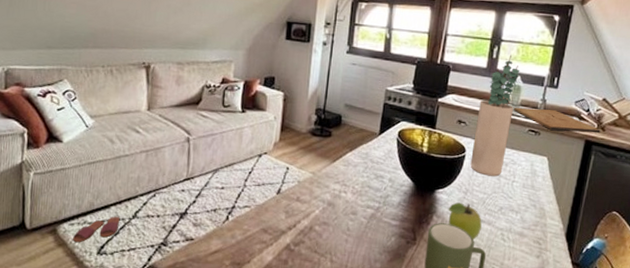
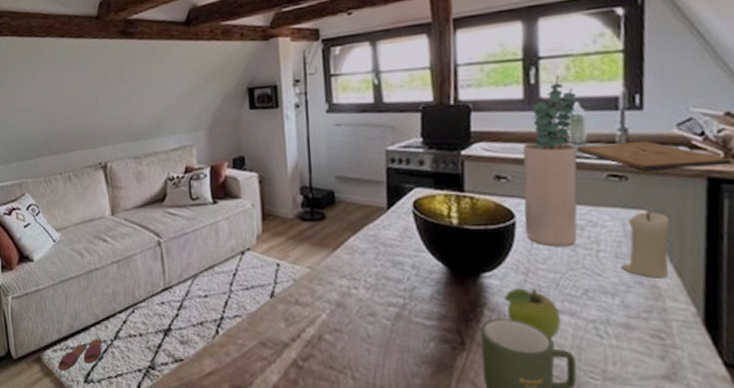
candle: none [525,158,559,204] -> present [621,211,670,278]

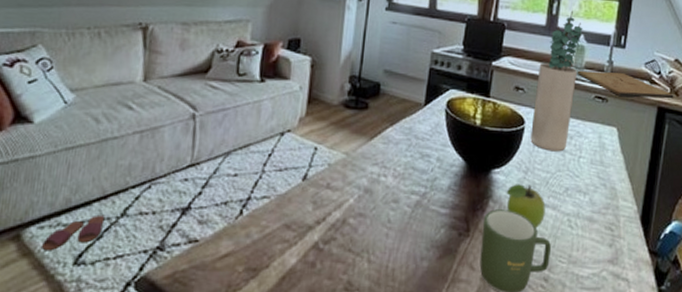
candle: present [621,211,670,278] -> none [593,128,630,182]

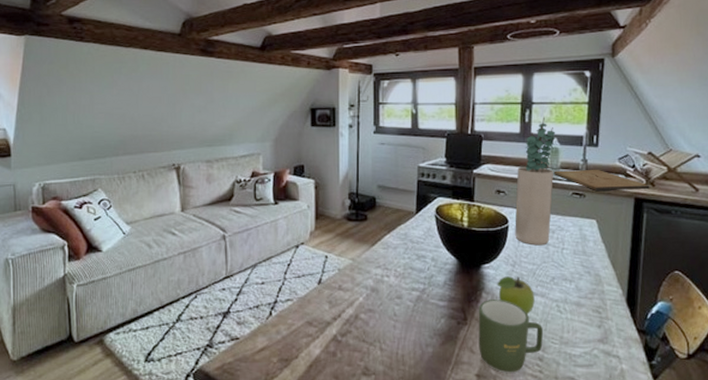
slippers: present [42,214,105,251] -> none [120,321,164,352]

